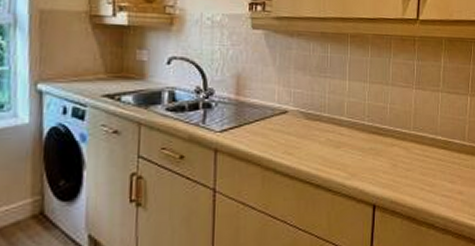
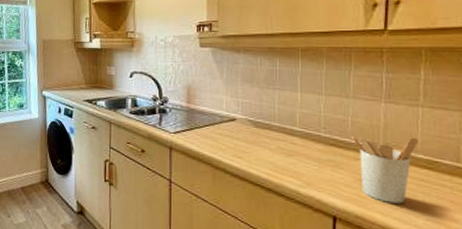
utensil holder: none [389,120,439,184] -> present [351,135,419,204]

